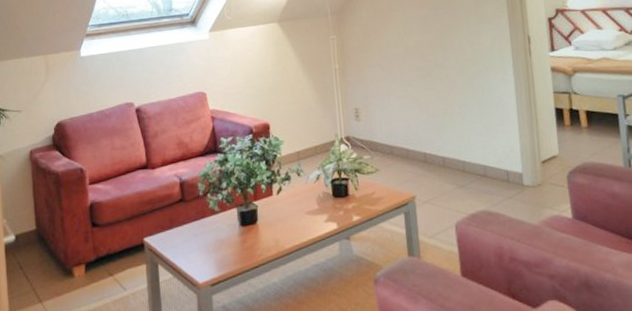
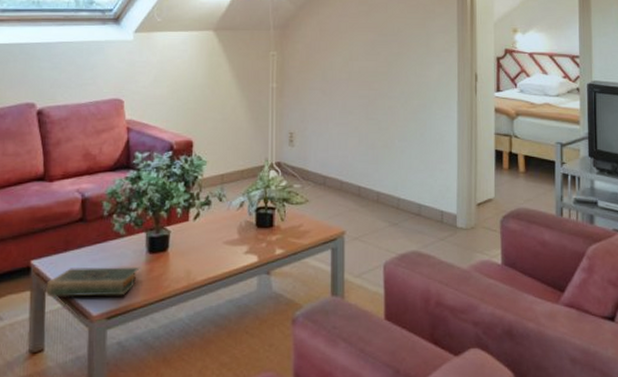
hardback book: none [158,238,235,269] -> present [46,266,140,297]

